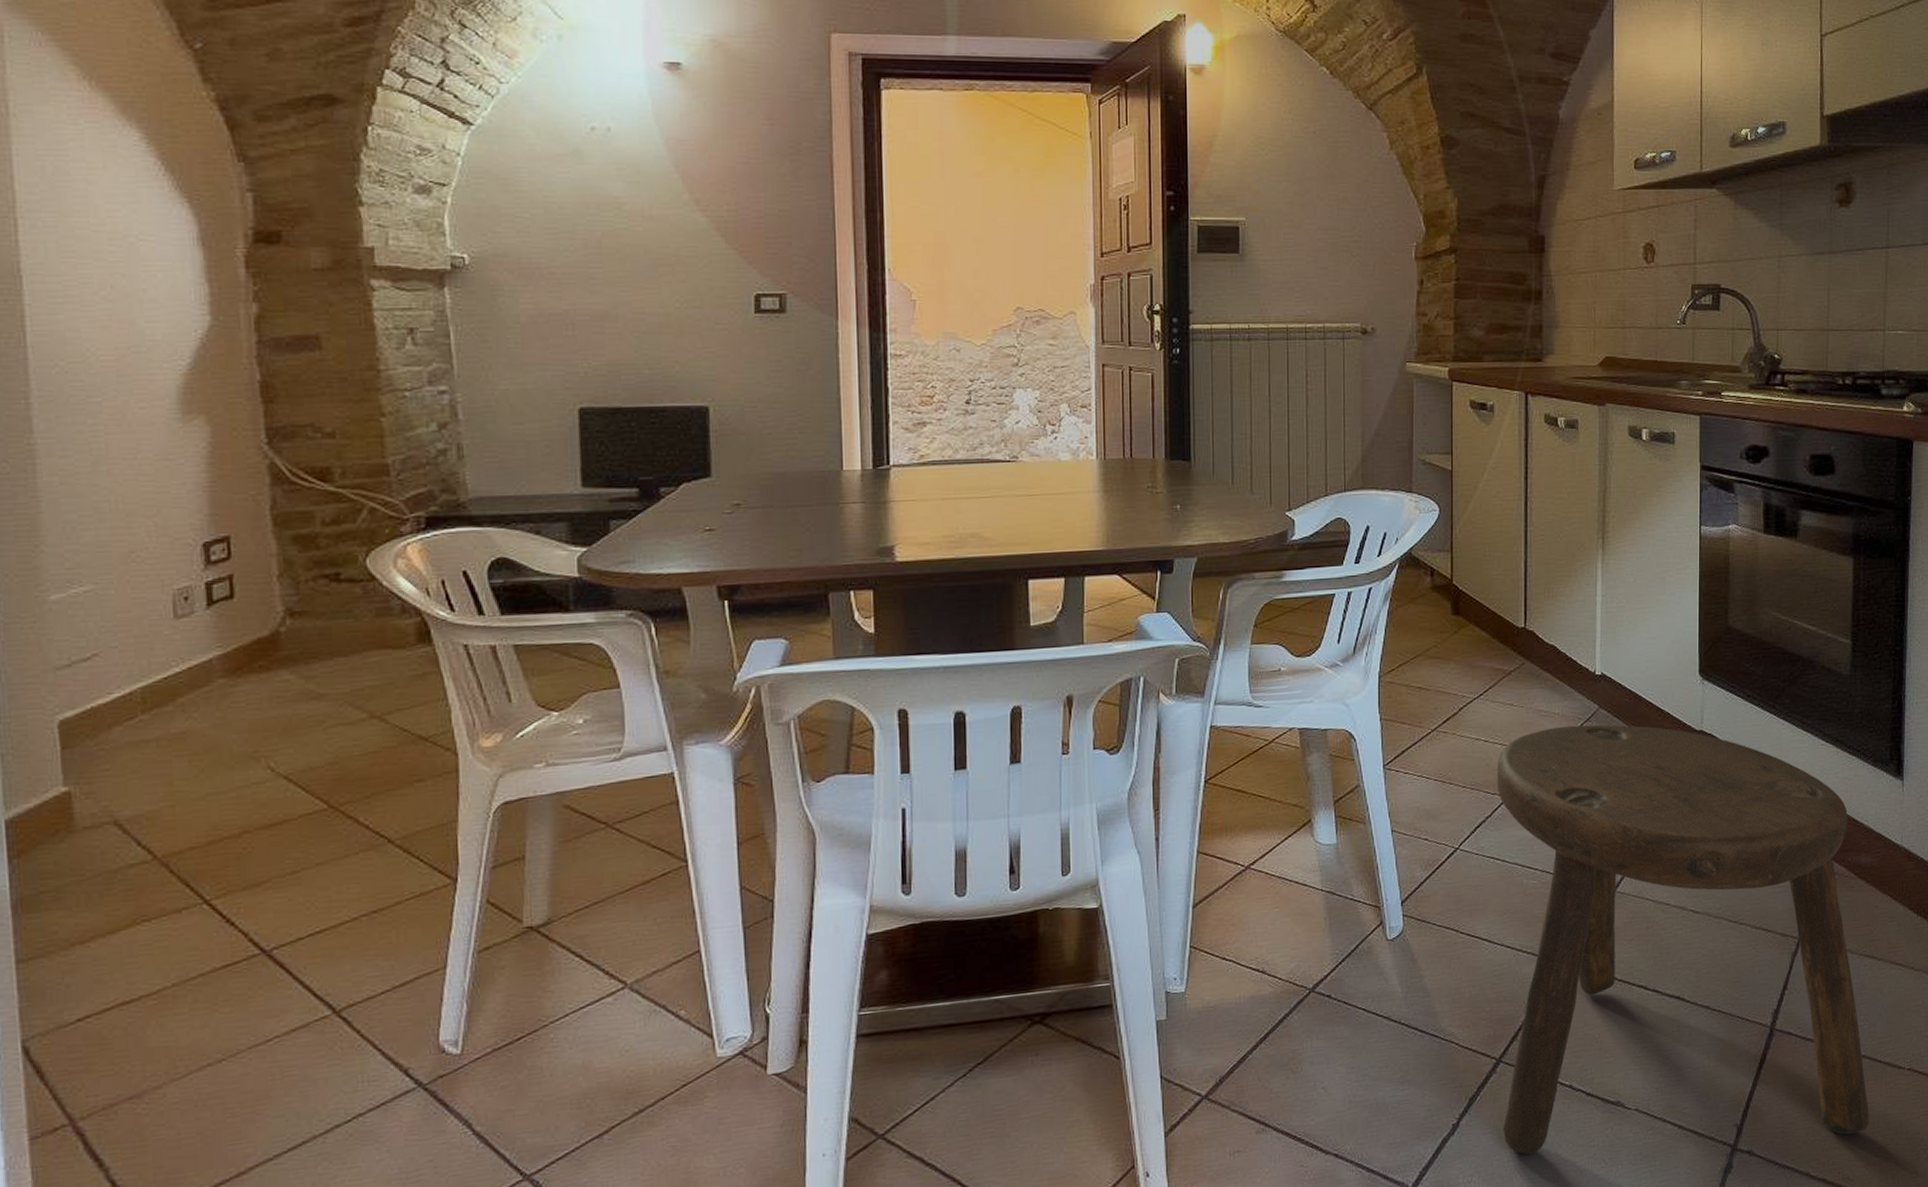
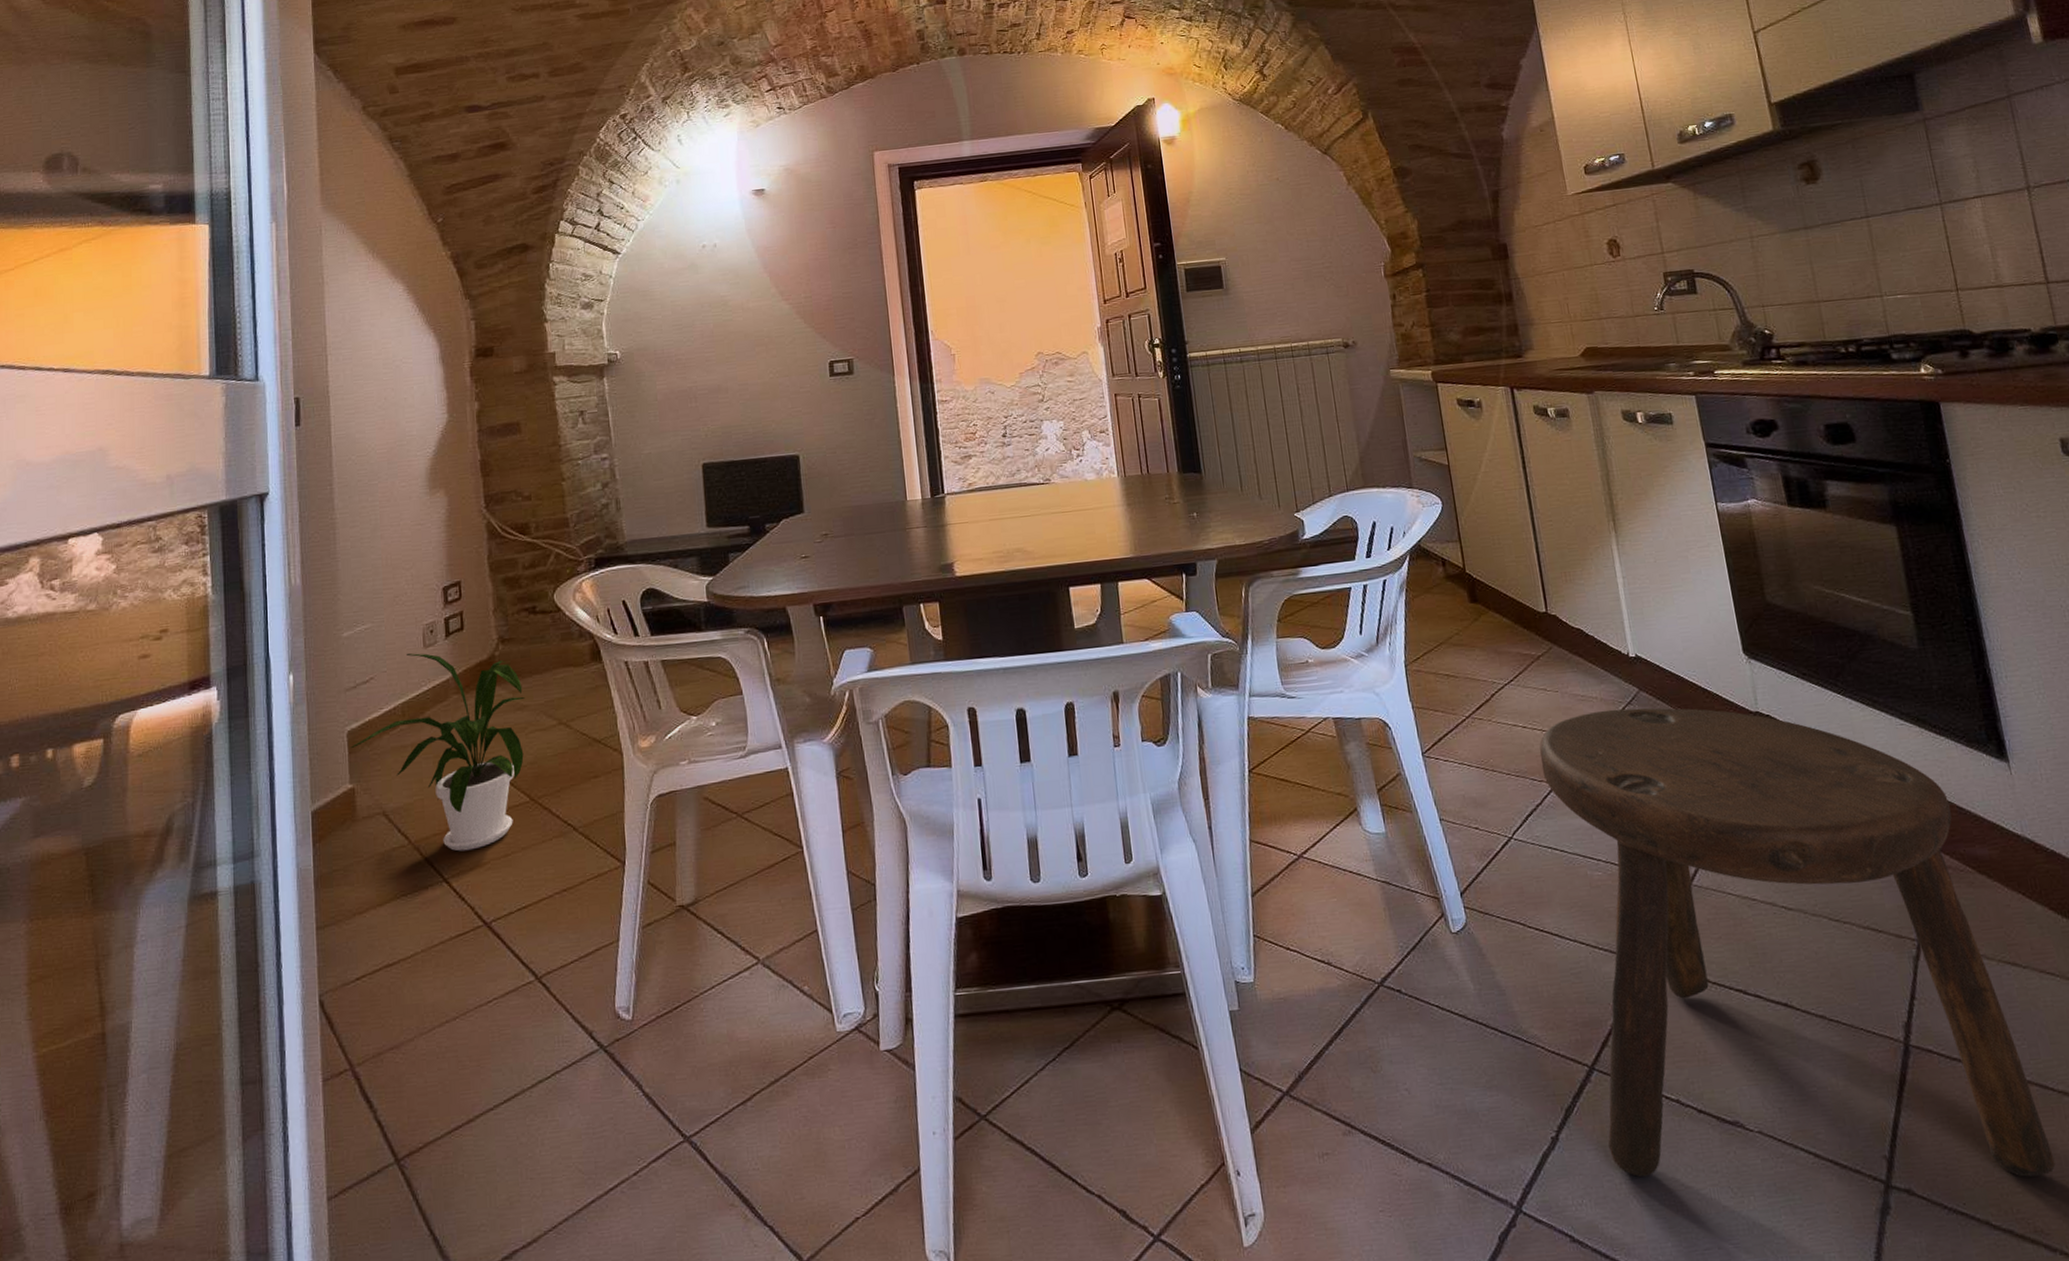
house plant: none [63,625,324,868] -> present [350,653,526,852]

